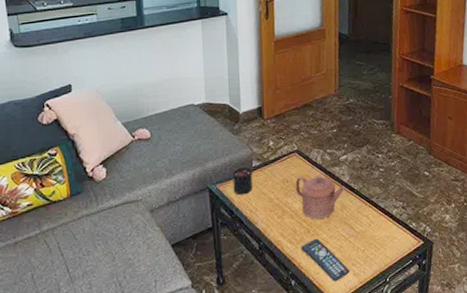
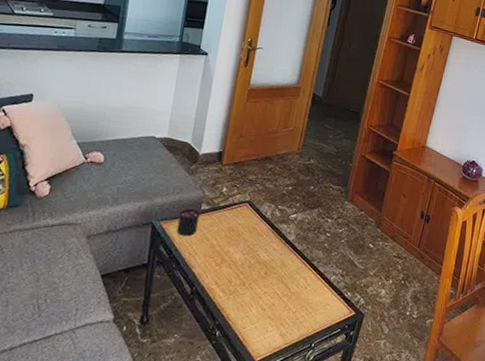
teapot: present [295,175,344,219] -> none [239,227,288,273]
remote control: present [301,238,351,282] -> none [232,292,278,339]

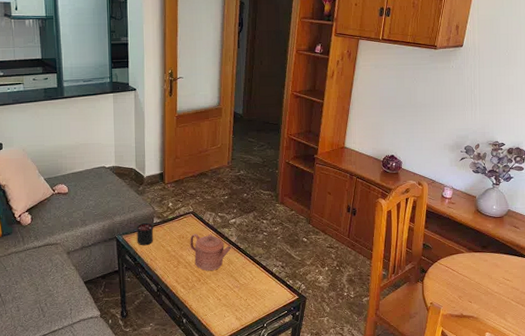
teapot: none [239,227,288,273] -> present [190,233,232,271]

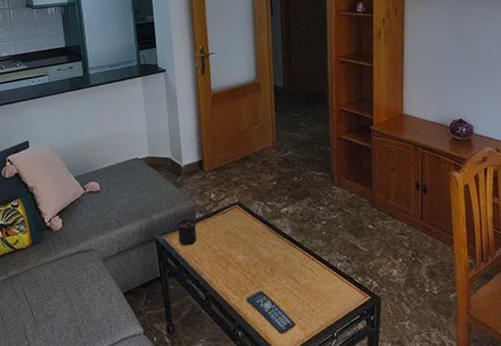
teapot: present [190,233,232,271] -> none [238,227,287,271]
remote control: none [192,286,234,323] -> present [246,290,297,335]

